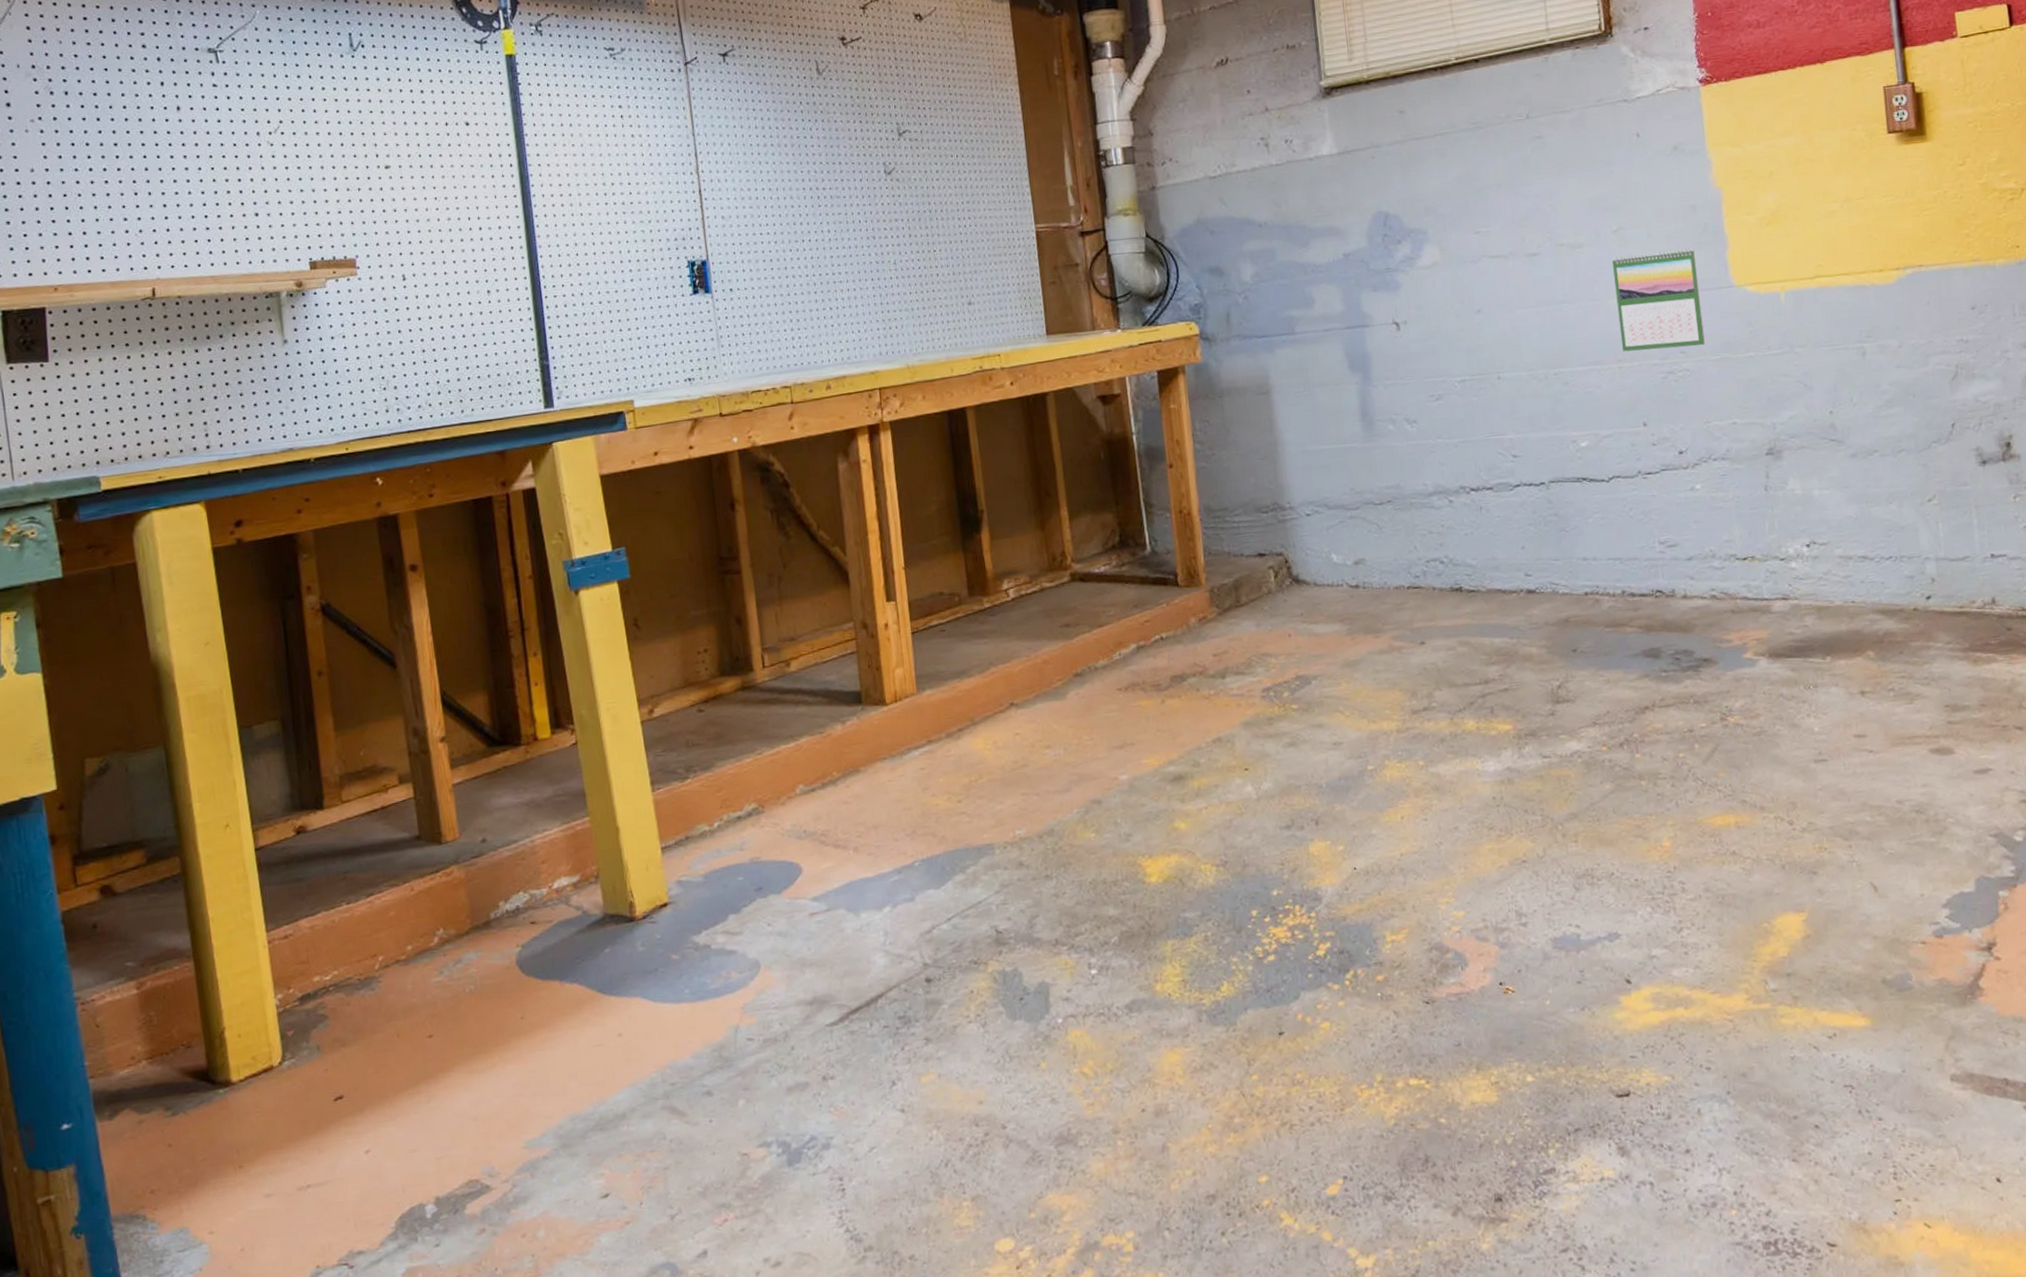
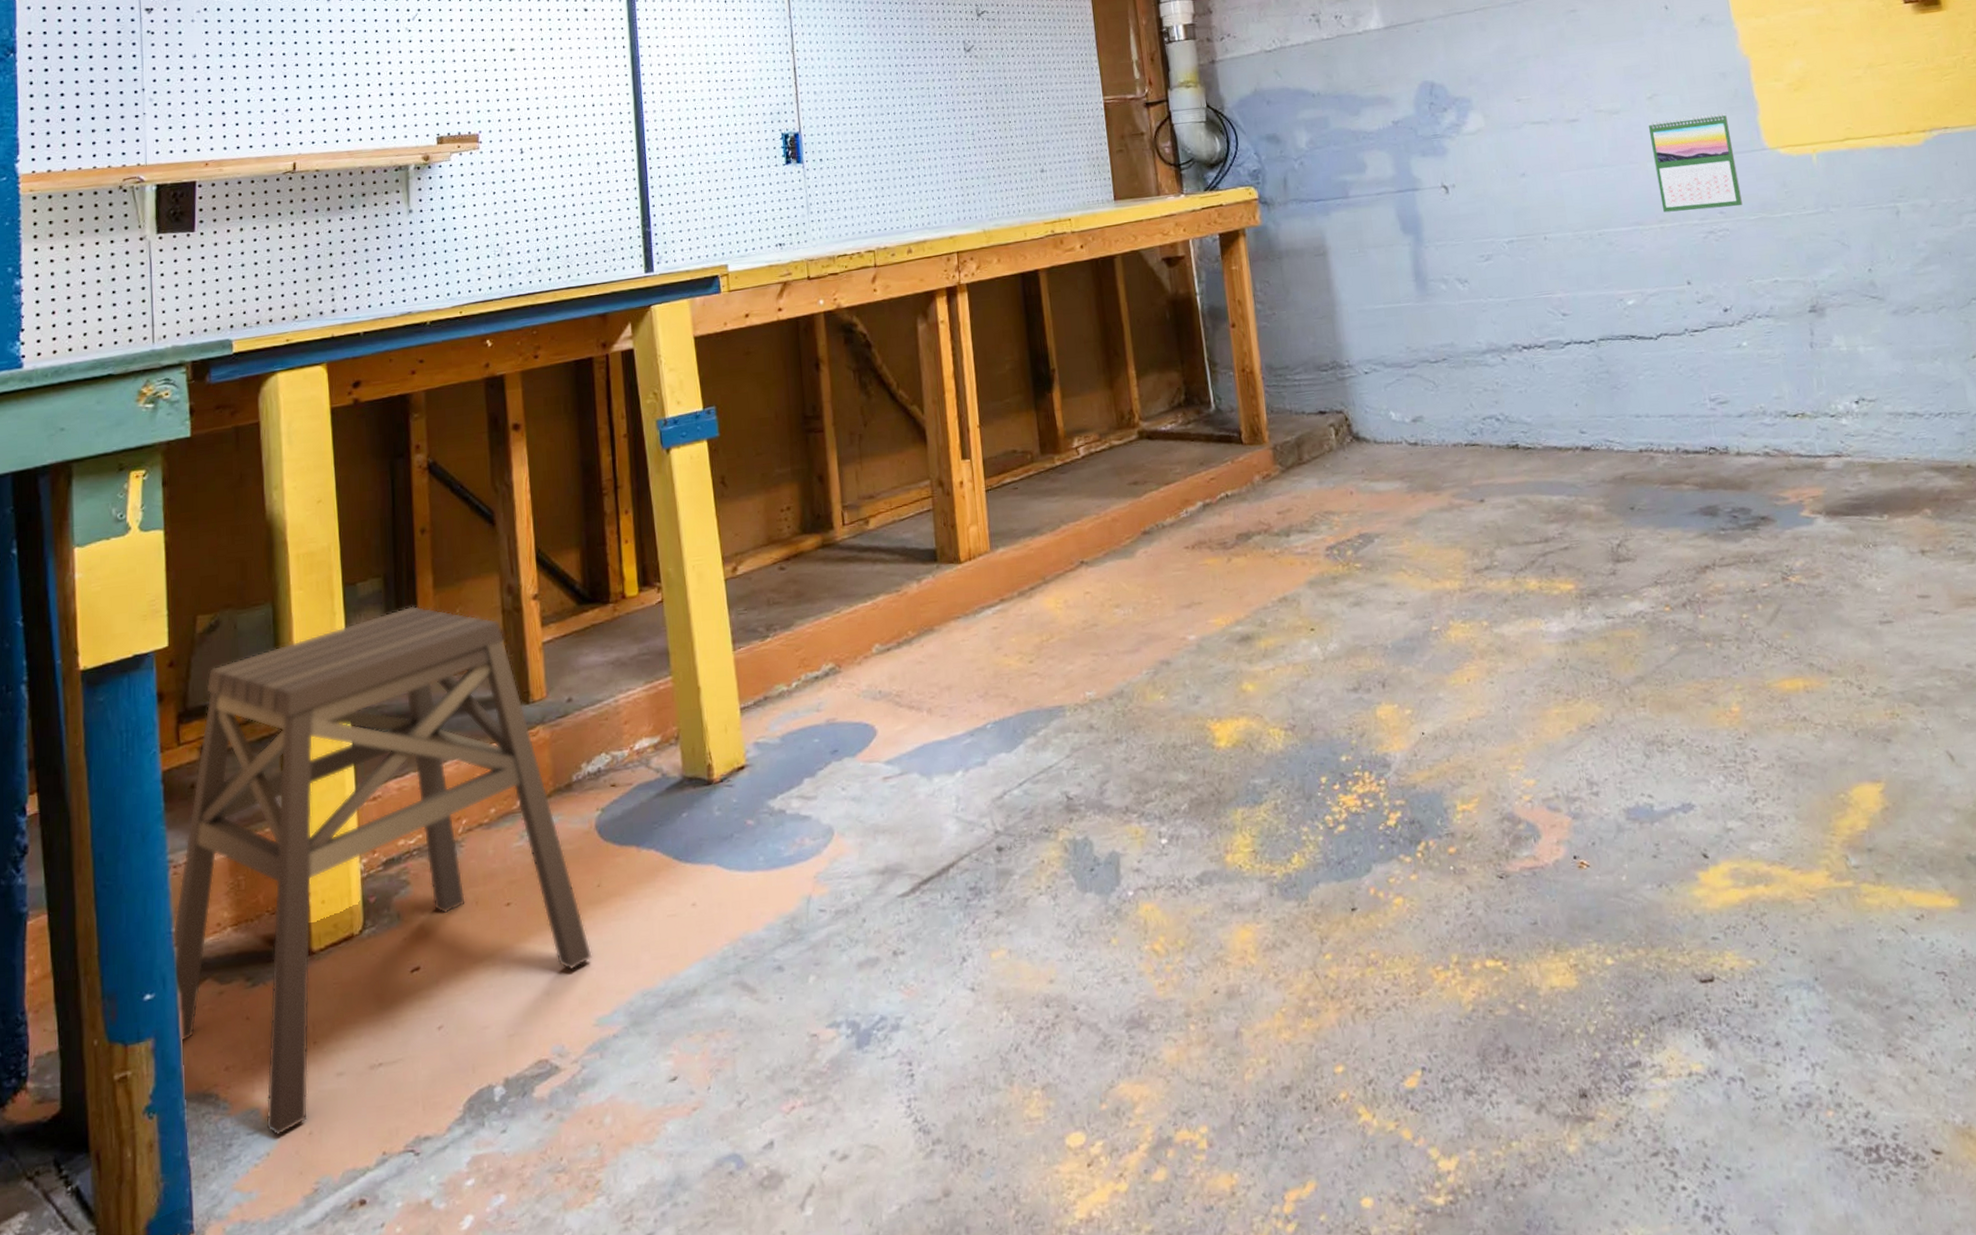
stool: none [85,748,519,1253] -> present [172,605,592,1136]

